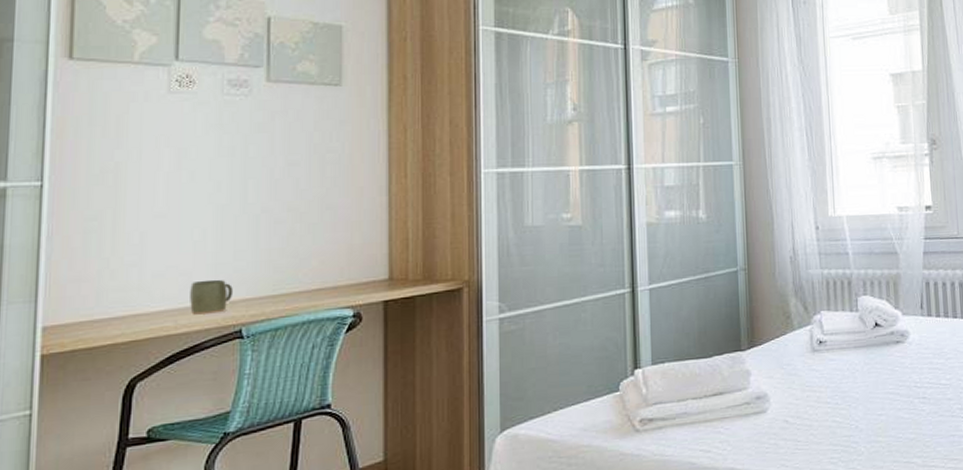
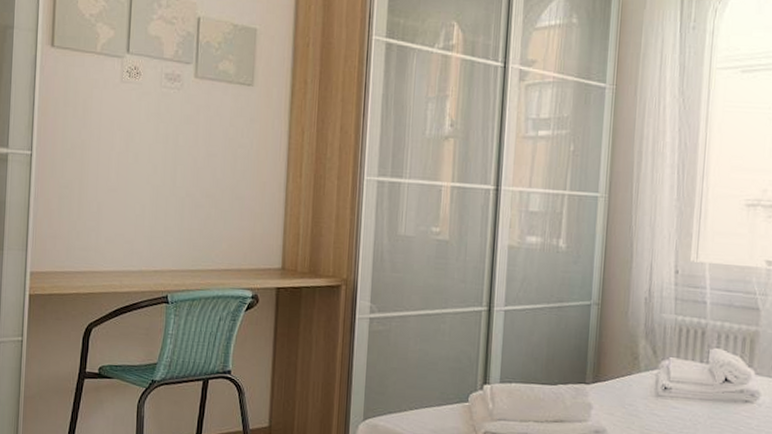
mug: present [190,279,233,315] -> none [131,249,162,279]

